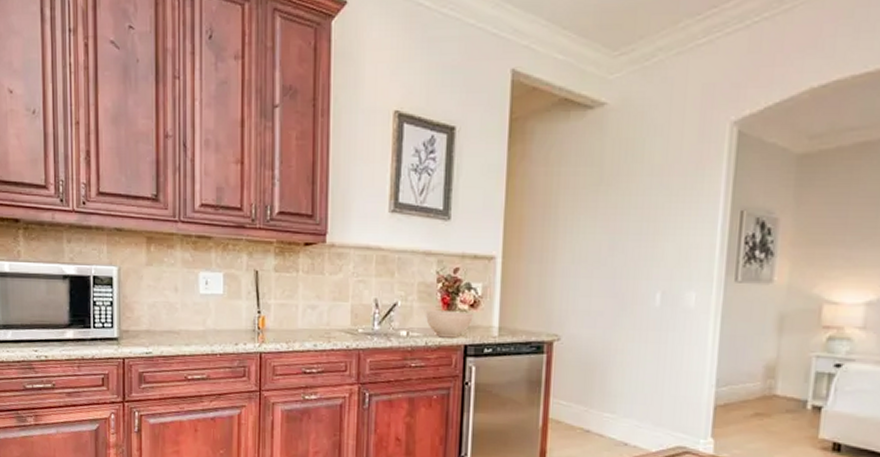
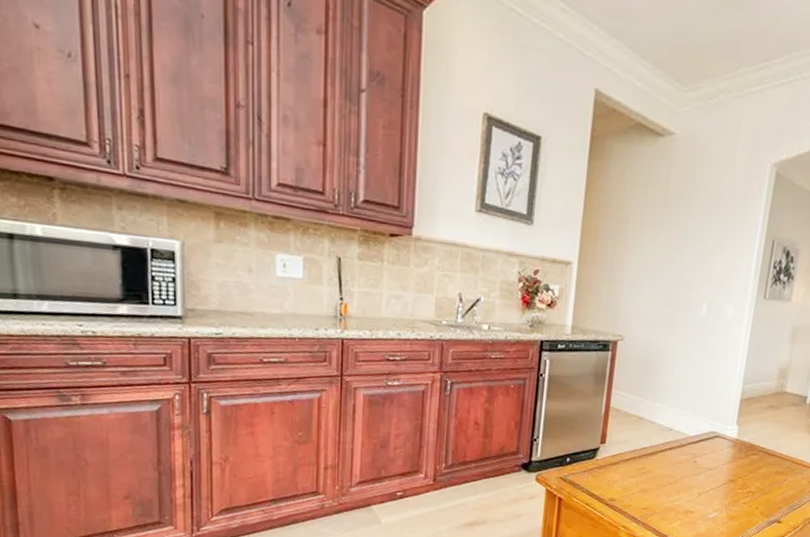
bowl: present [425,310,473,338] -> none [506,307,550,334]

